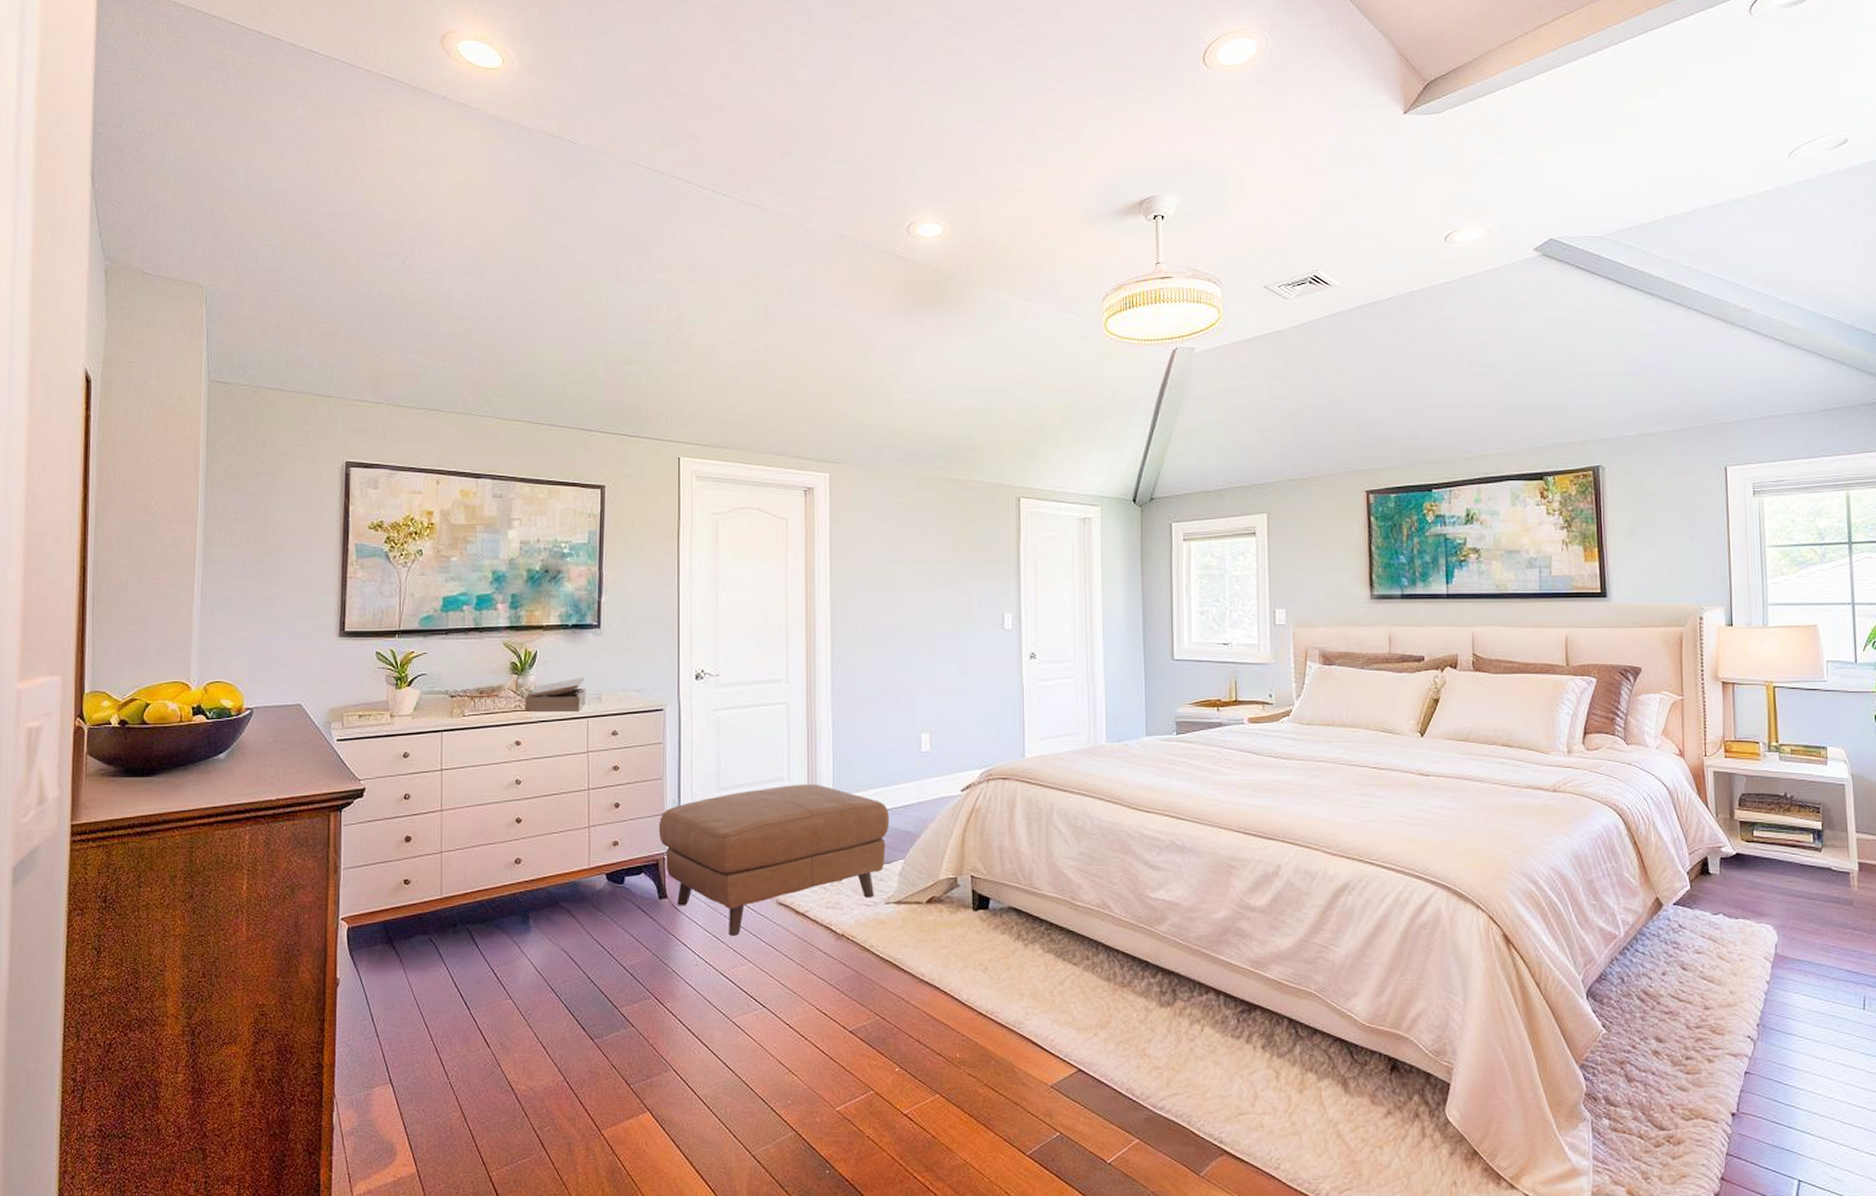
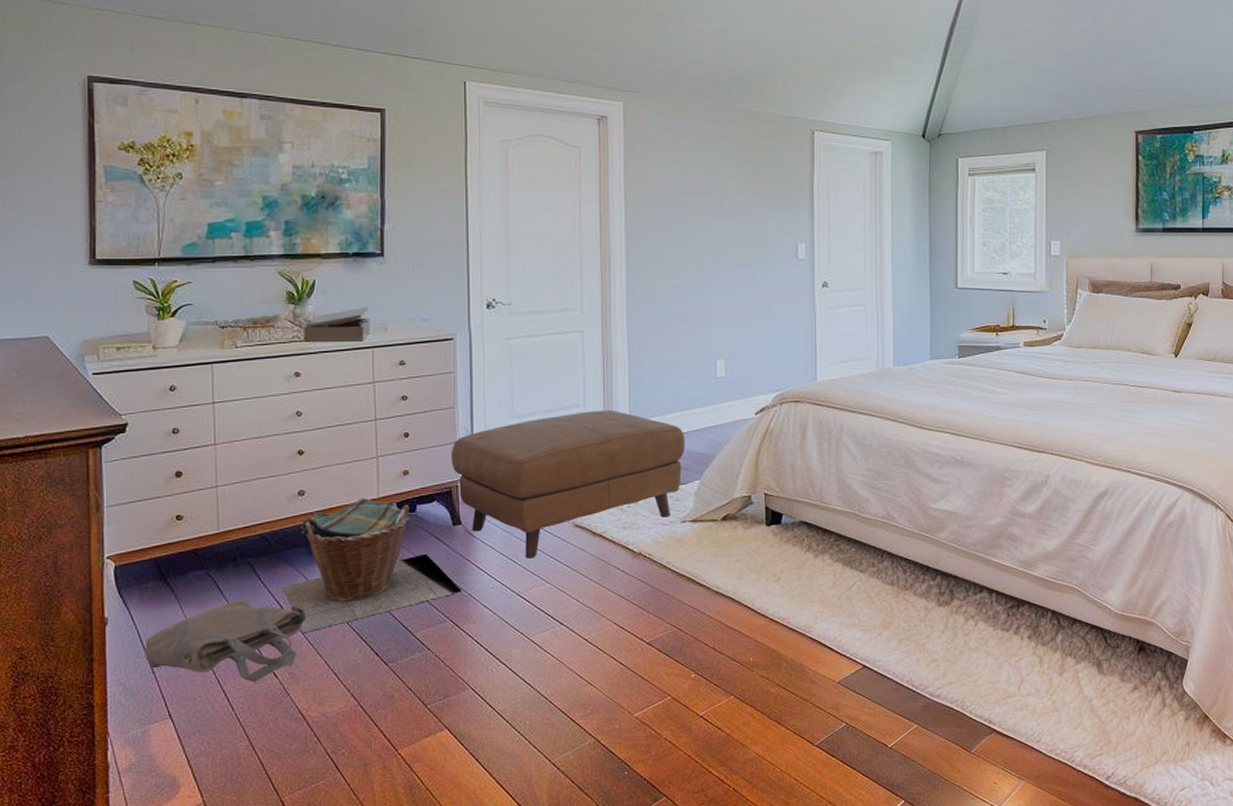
tote bag: none [370,966,519,1050] -> present [145,599,307,682]
laundry basket: none [497,868,666,1002] -> present [282,498,462,632]

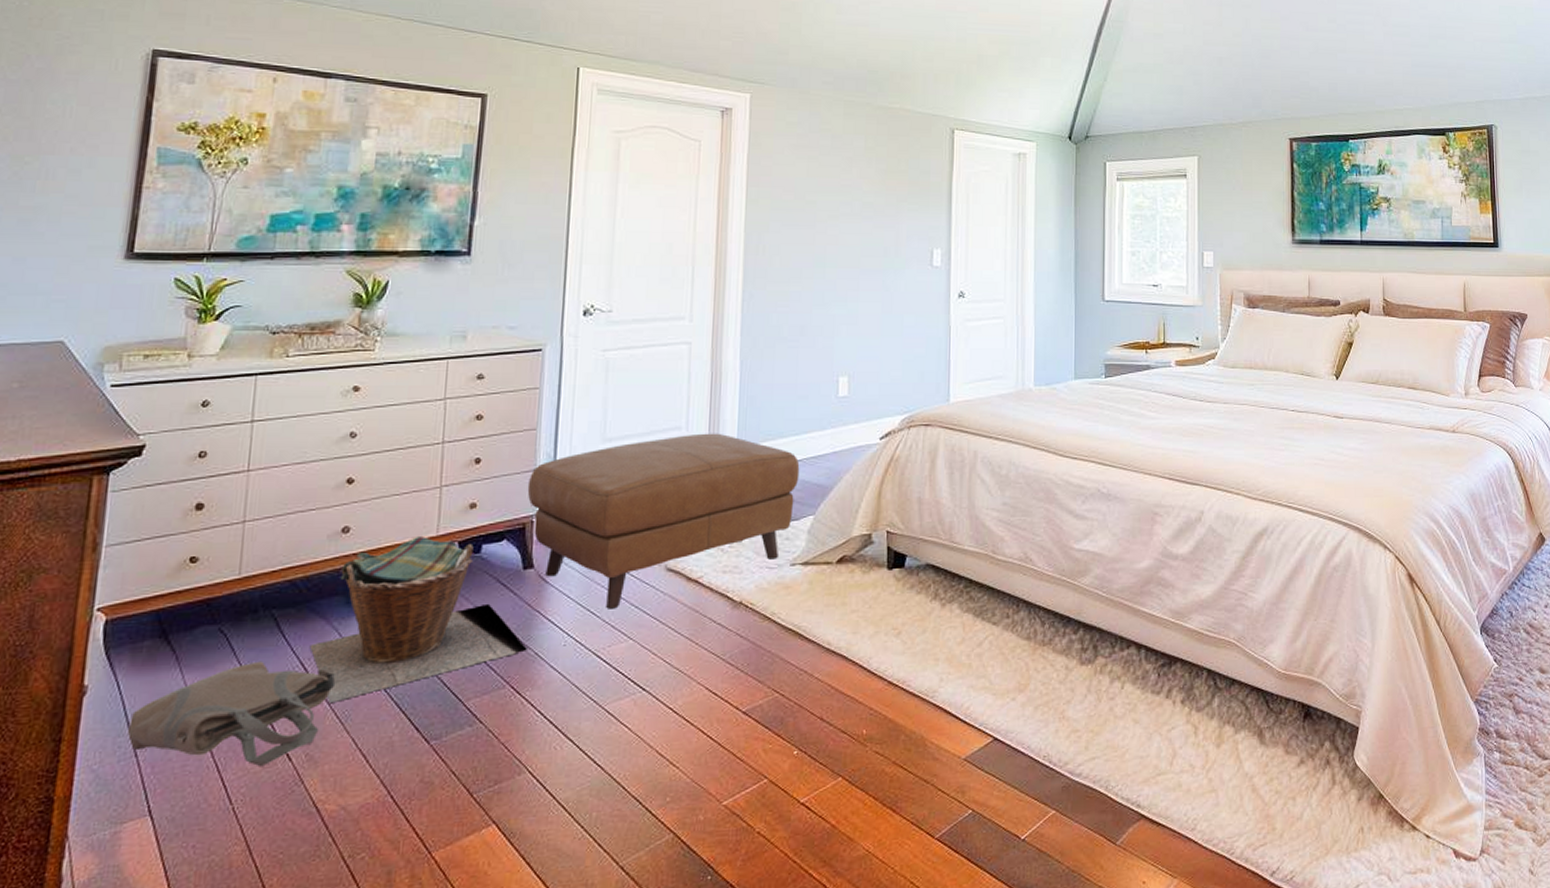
jewelry box: present [303,306,371,343] -> none [368,311,448,353]

